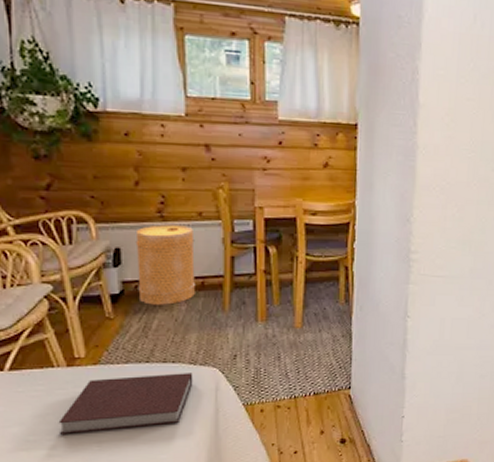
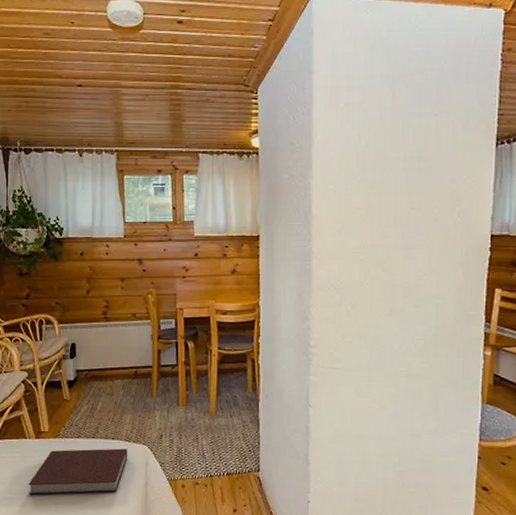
basket: present [135,224,196,305] -> none [86,324,131,390]

